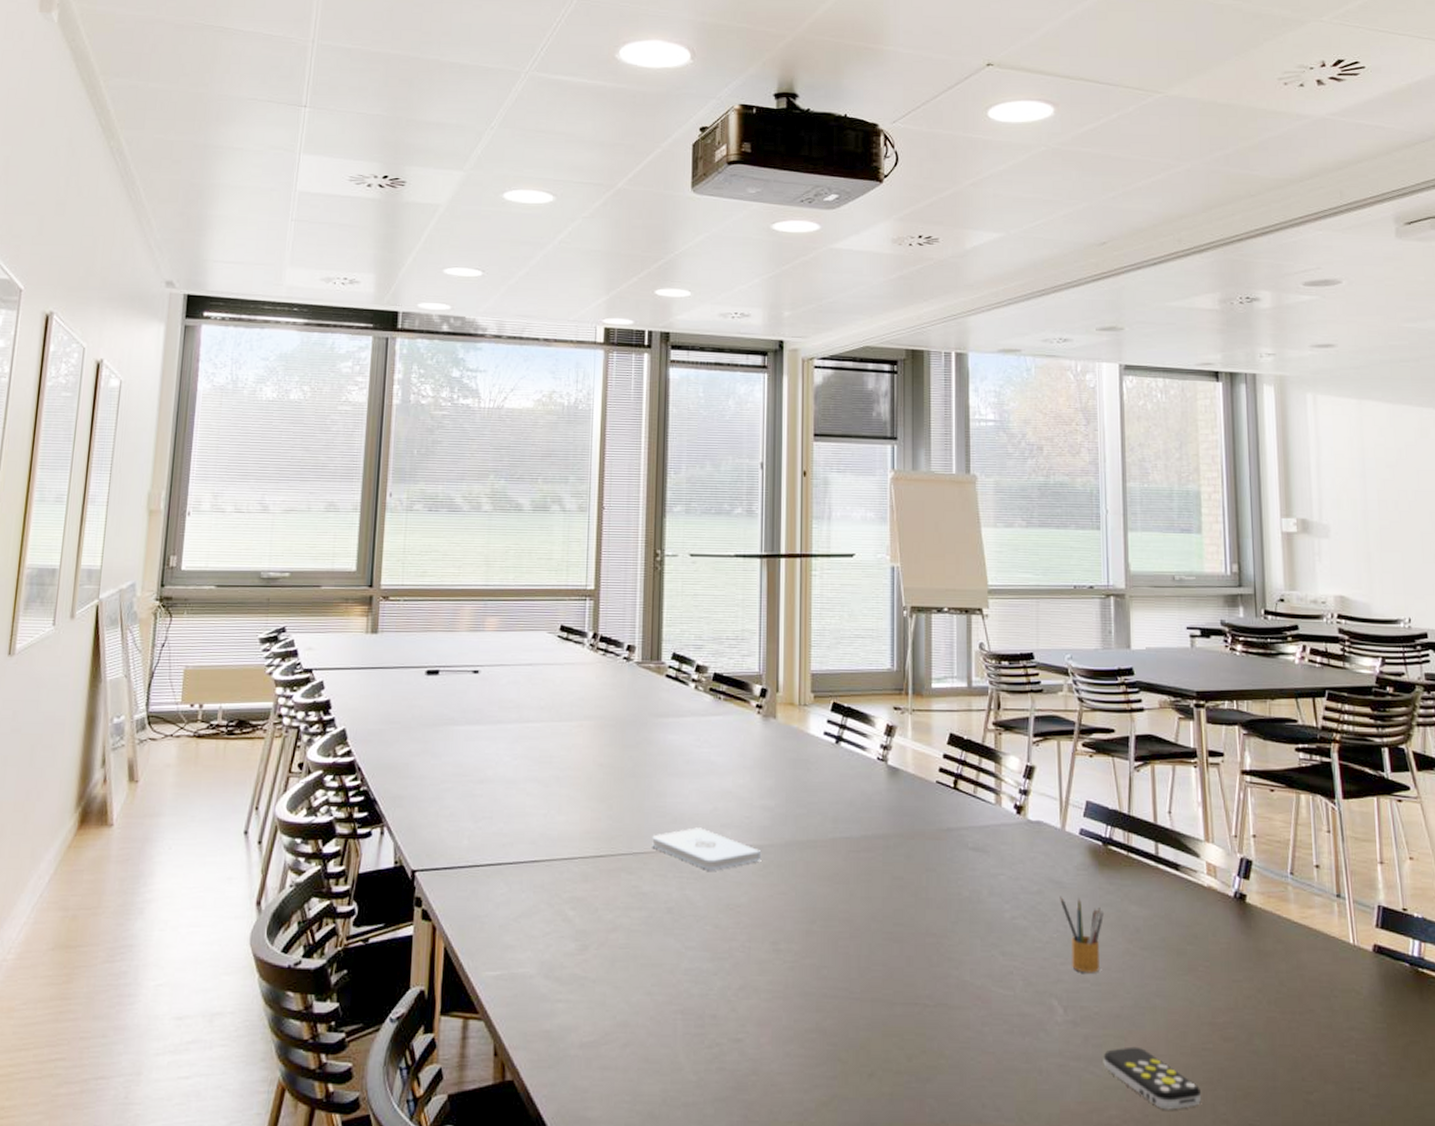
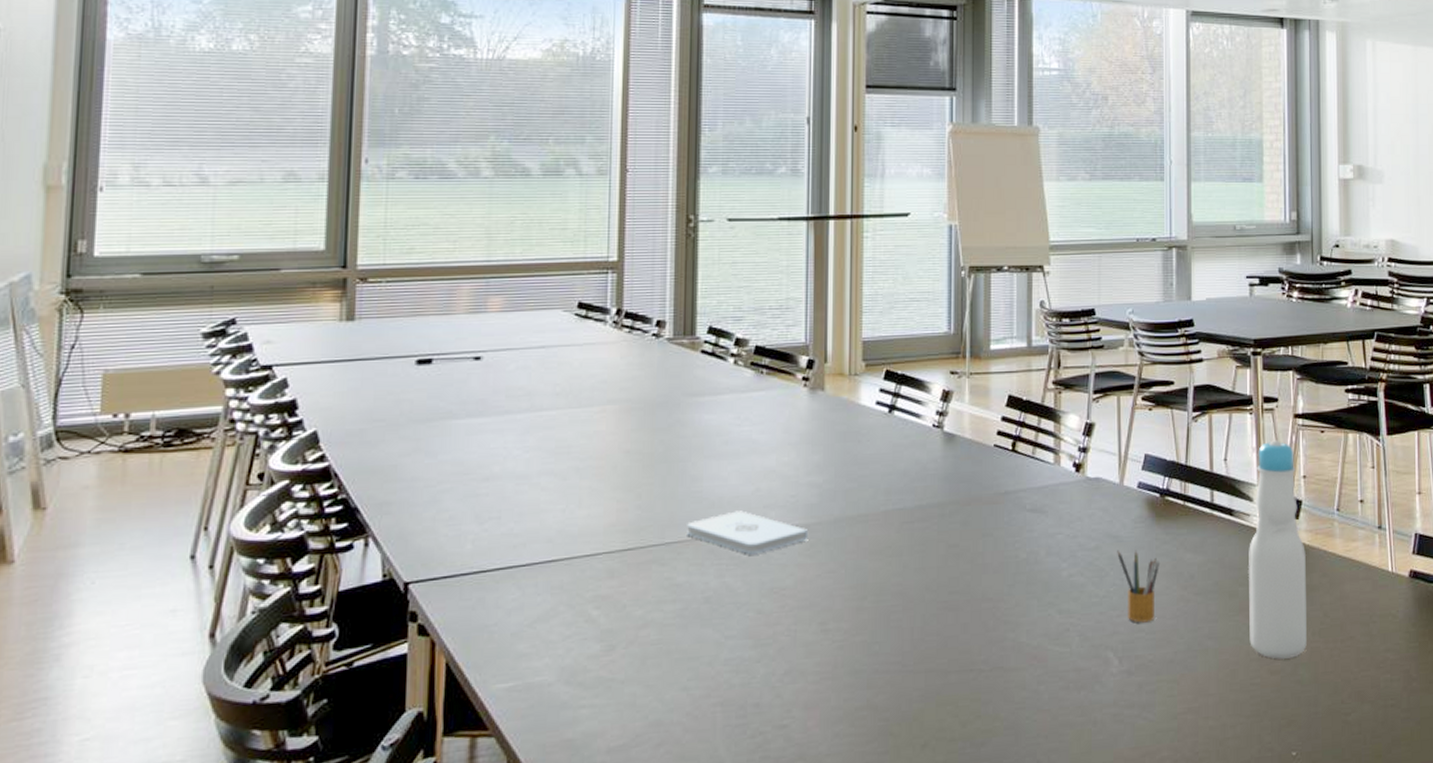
remote control: present [1103,1046,1202,1110] -> none [1156,688,1249,746]
bottle: none [1197,796,1262,1026] -> present [1249,440,1307,659]

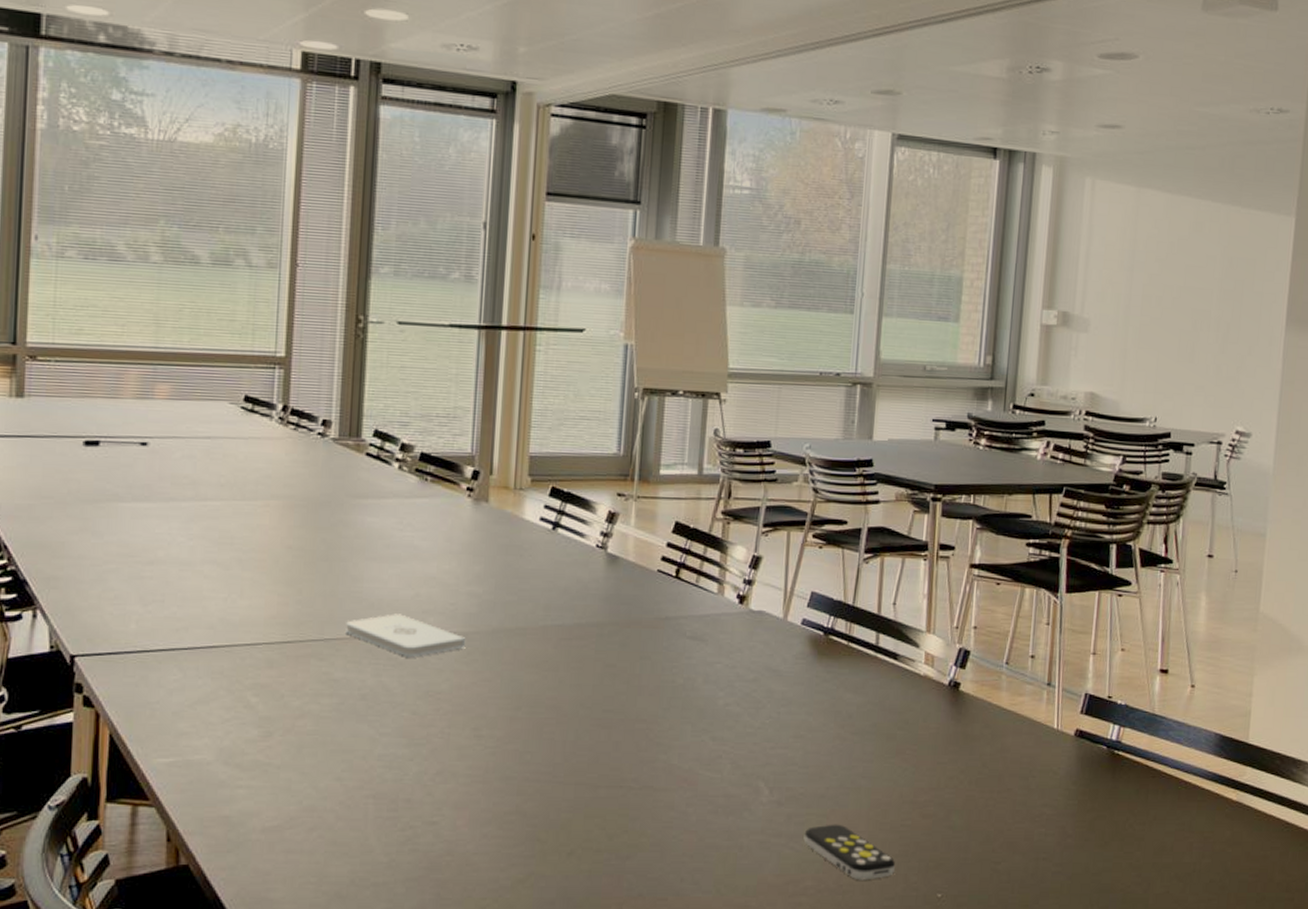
pencil box: present [1117,549,1161,623] -> none [775,683,820,757]
remote control: none [1156,688,1249,746] -> present [803,824,896,880]
bottle: present [1249,440,1307,659] -> none [904,588,970,804]

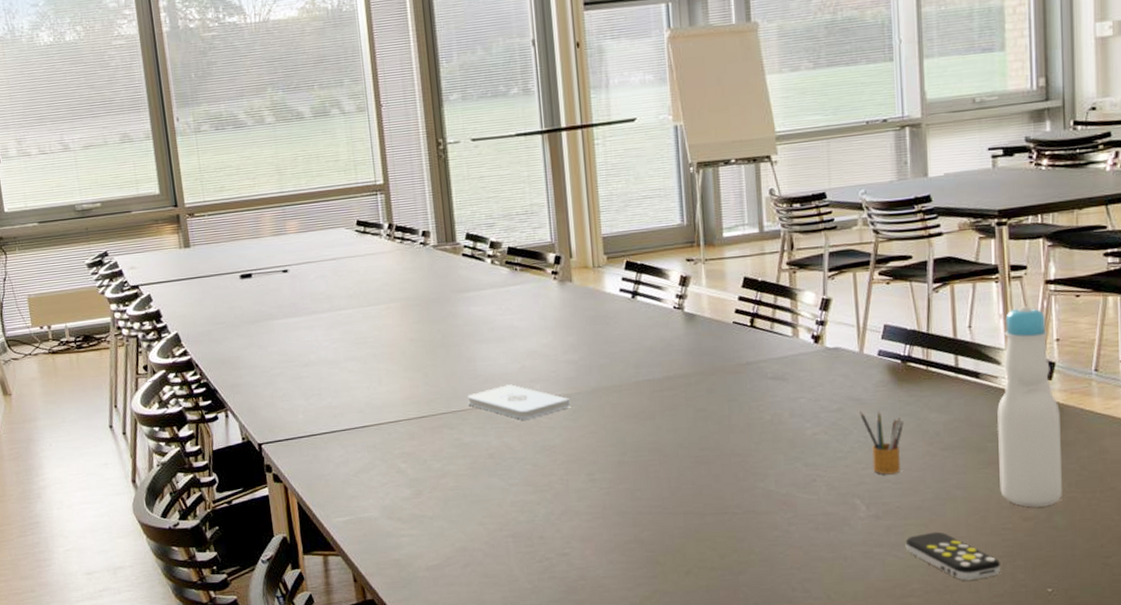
pencil box: none [775,683,820,757] -> present [860,411,905,475]
bottle: none [904,588,970,804] -> present [997,306,1062,507]

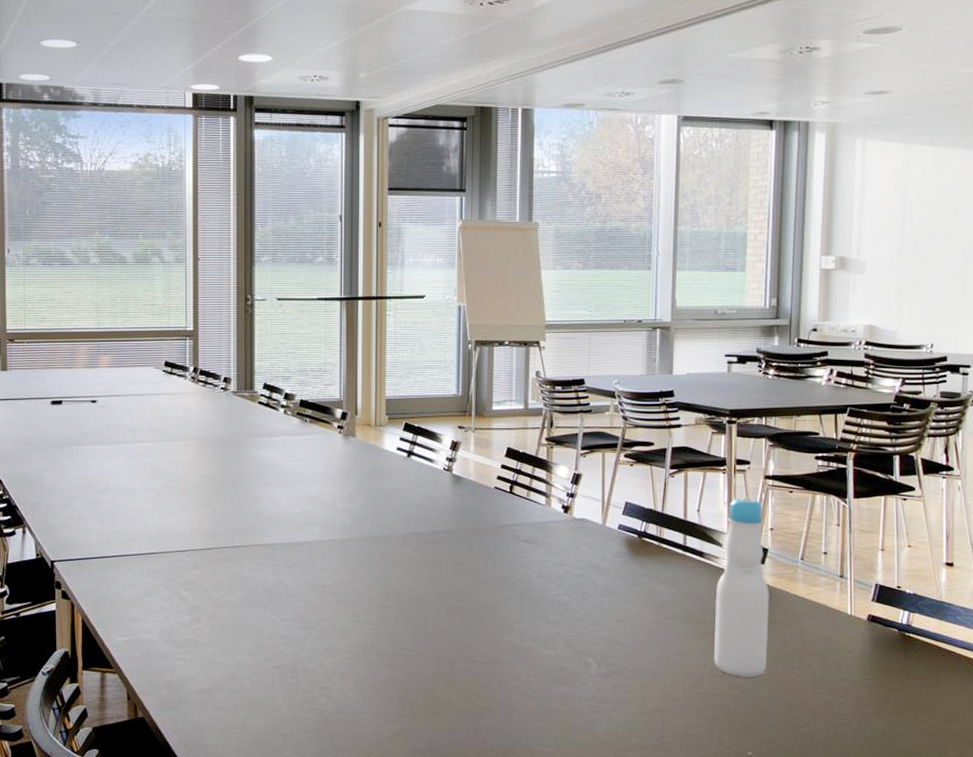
notepad: present [467,384,571,420] -> none [251,526,344,560]
pencil box: present [860,411,905,475] -> none [598,577,637,637]
remote control: present [905,531,1001,581] -> none [628,693,710,740]

